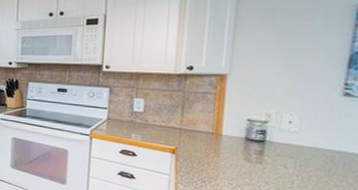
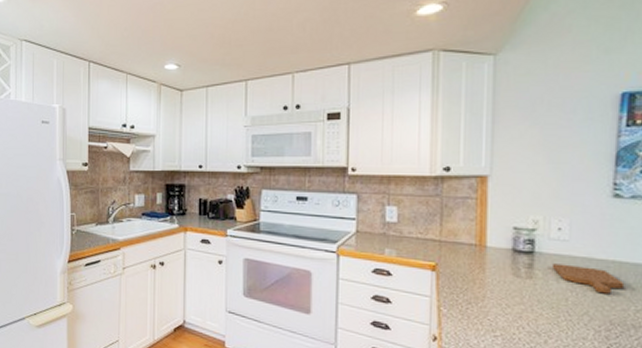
cutting board: none [280,151,348,180] -> present [551,263,625,294]

